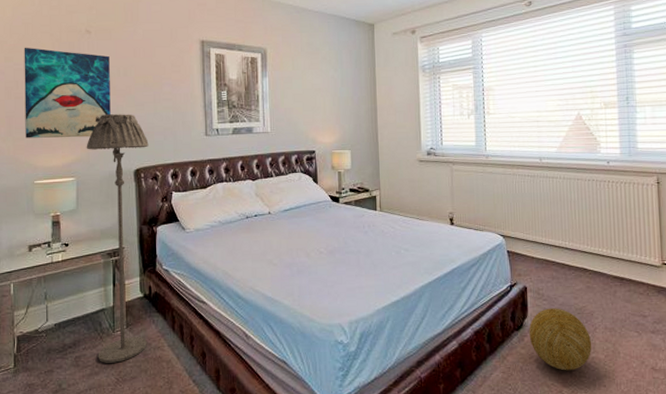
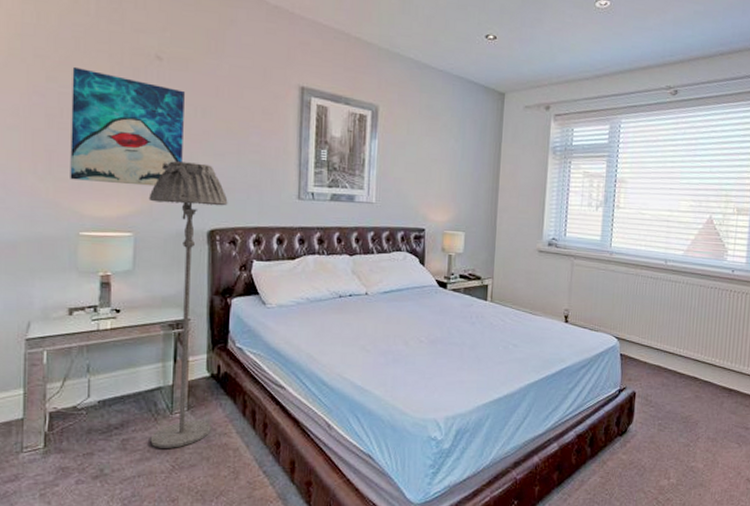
decorative ball: present [529,308,592,371] -> none [632,415,693,478]

